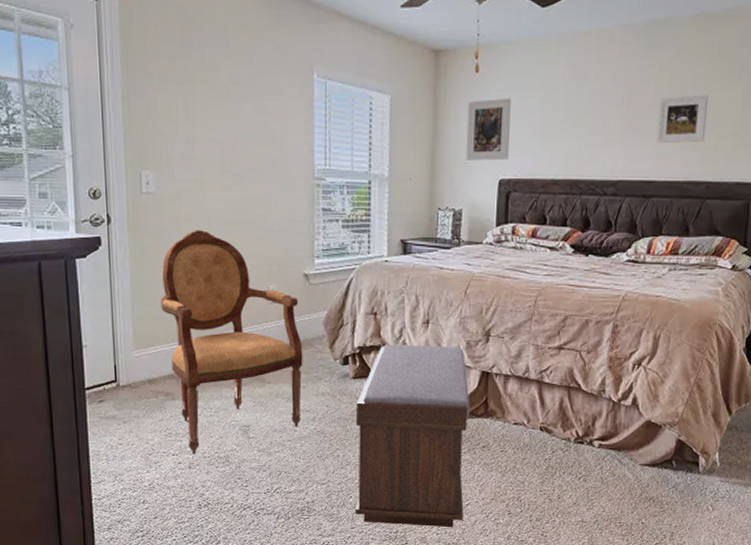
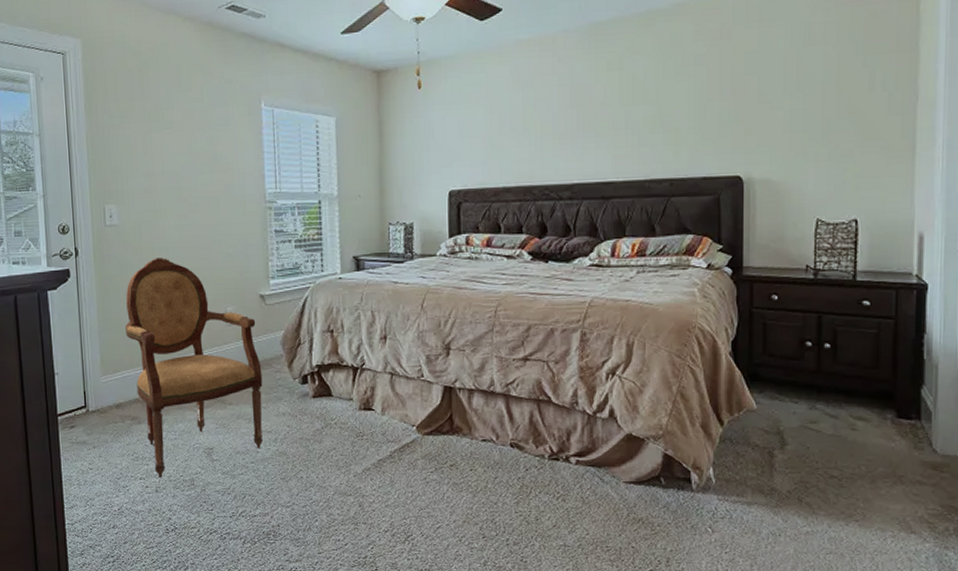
bench: present [354,344,470,528] -> none [318,361,435,553]
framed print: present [466,98,511,161] -> none [412,110,457,174]
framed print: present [657,95,709,144] -> none [611,91,664,144]

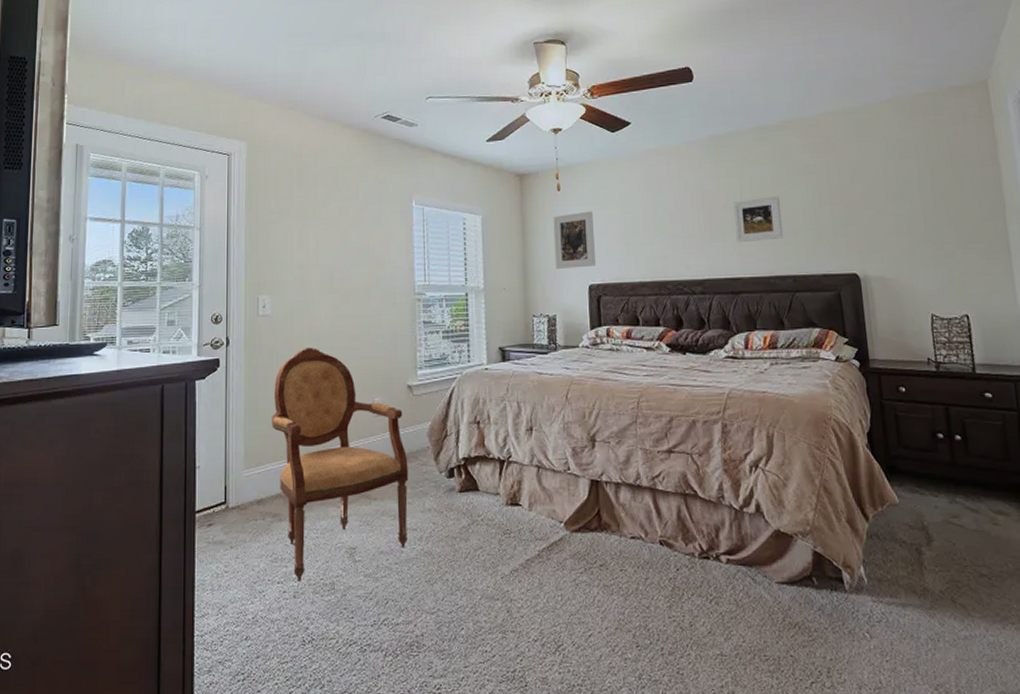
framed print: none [412,110,457,174] -> present [553,211,596,269]
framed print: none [611,91,664,144] -> present [733,196,784,243]

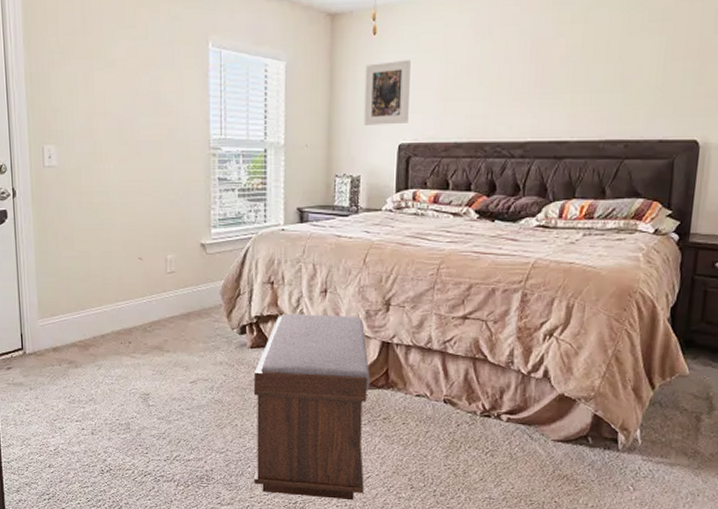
armchair: present [272,347,409,581] -> none [63,202,201,421]
bench: none [464,453,587,665] -> present [253,313,370,501]
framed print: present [733,196,784,243] -> none [569,47,628,102]

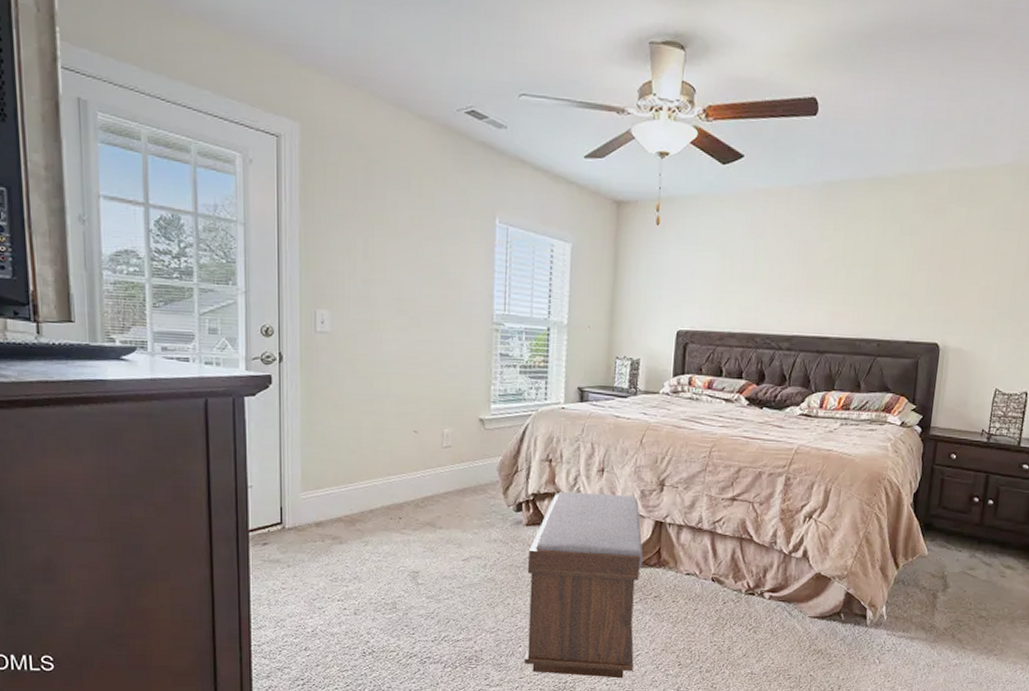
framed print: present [364,59,411,125] -> none [645,251,691,312]

